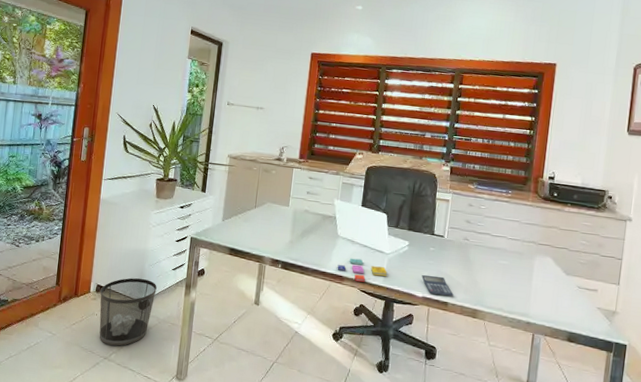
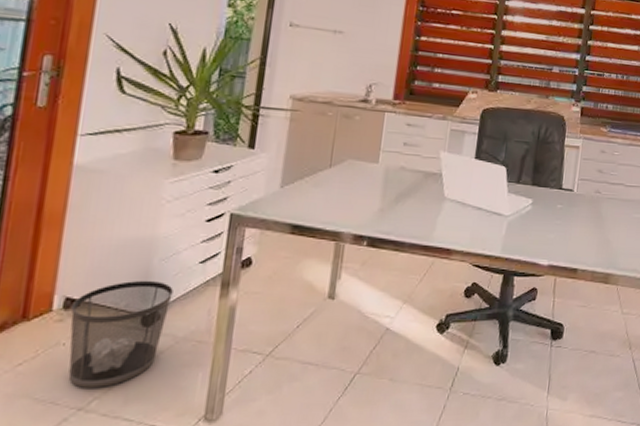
books: present [337,258,387,282] -> none [443,225,507,254]
calculator: present [421,275,453,296] -> none [547,238,584,262]

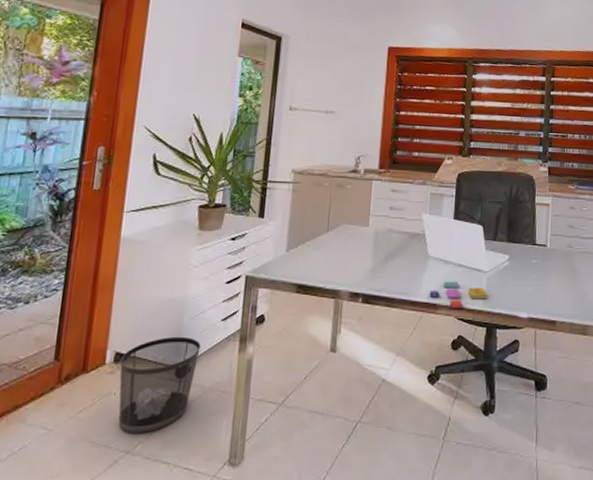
books: none [443,225,507,254] -> present [429,281,487,308]

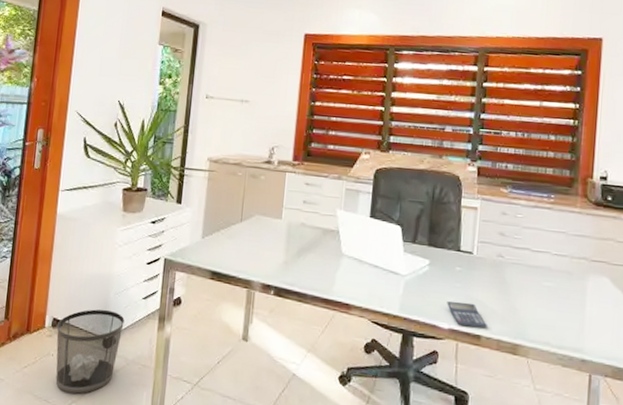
books: present [429,281,487,308] -> none [342,281,404,311]
calculator: none [525,291,561,314] -> present [447,301,487,328]

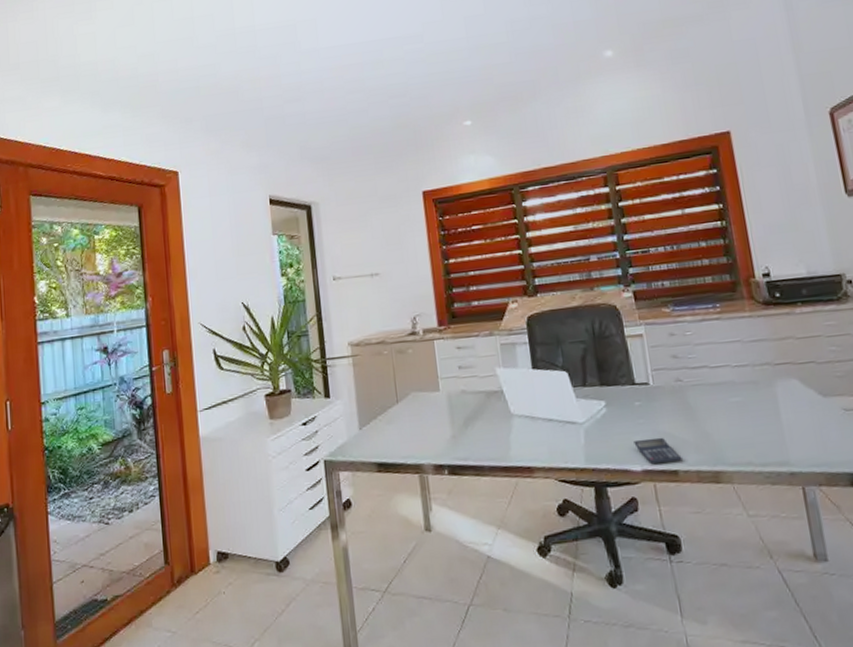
waste bin: present [55,309,125,394] -> none [222,530,295,631]

